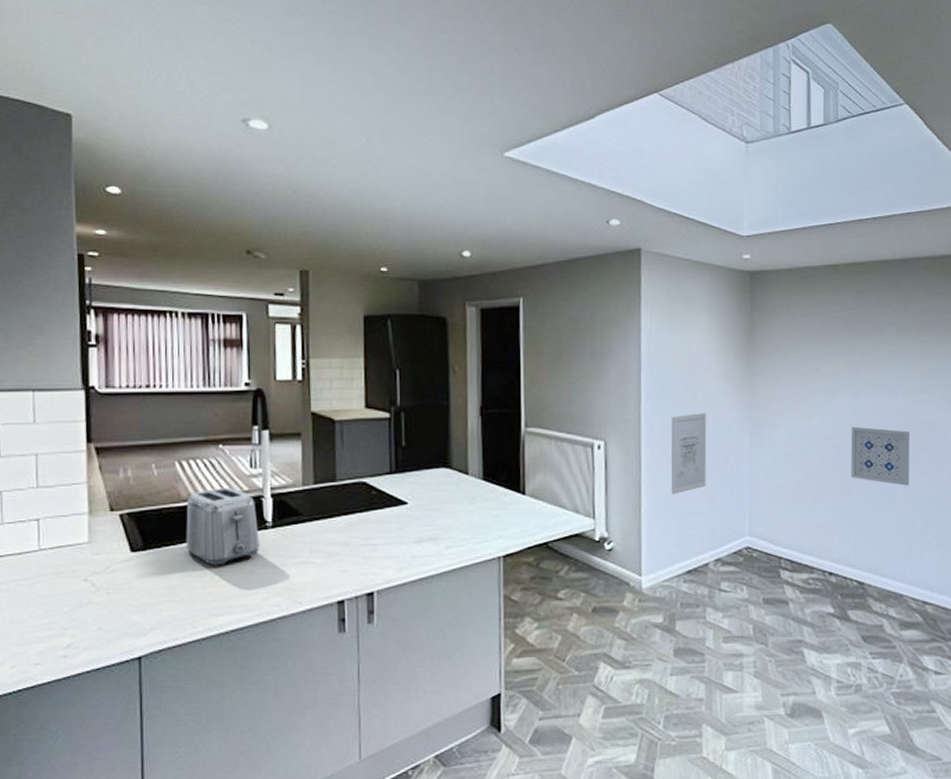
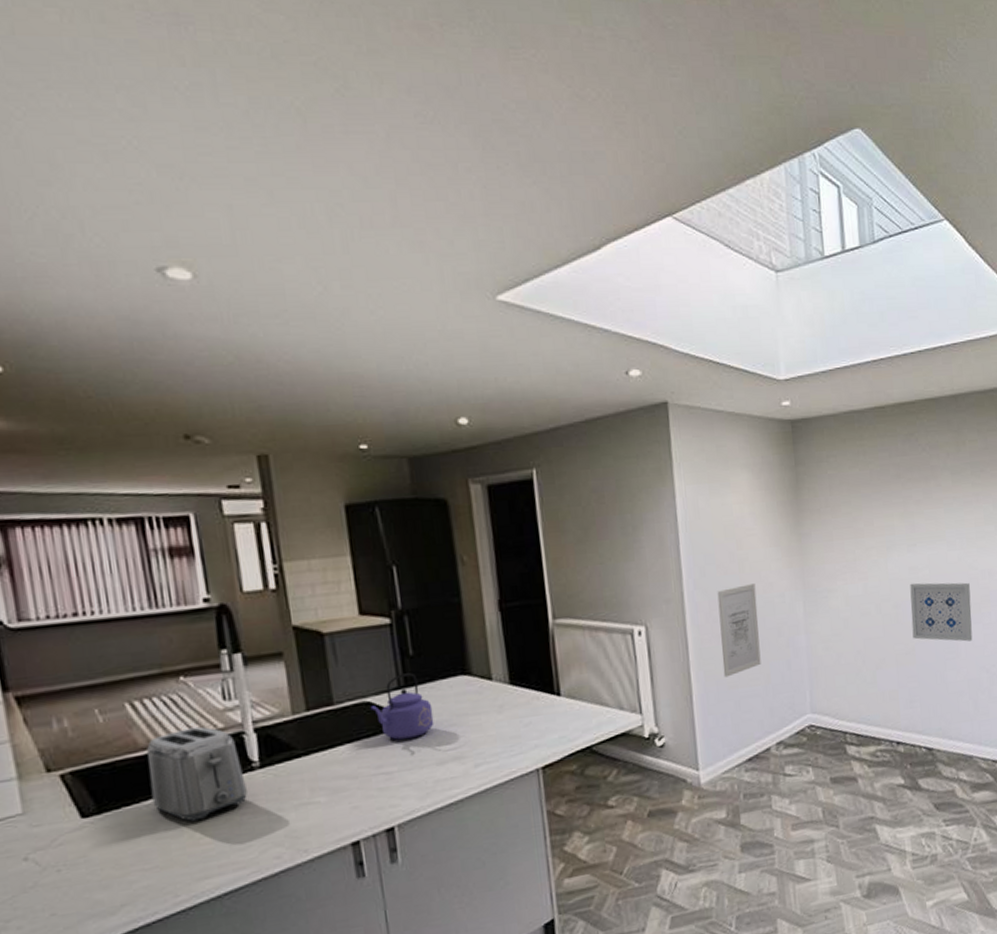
kettle: none [365,461,416,517] -> present [370,673,434,740]

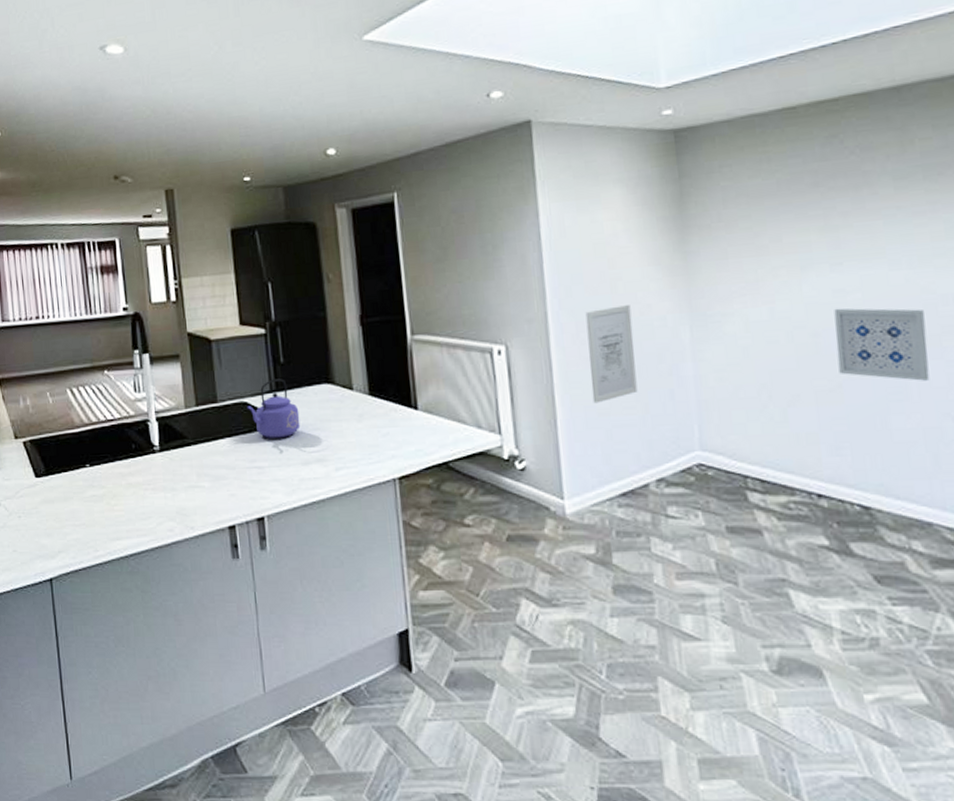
toaster: present [147,726,247,822] -> none [80,412,150,491]

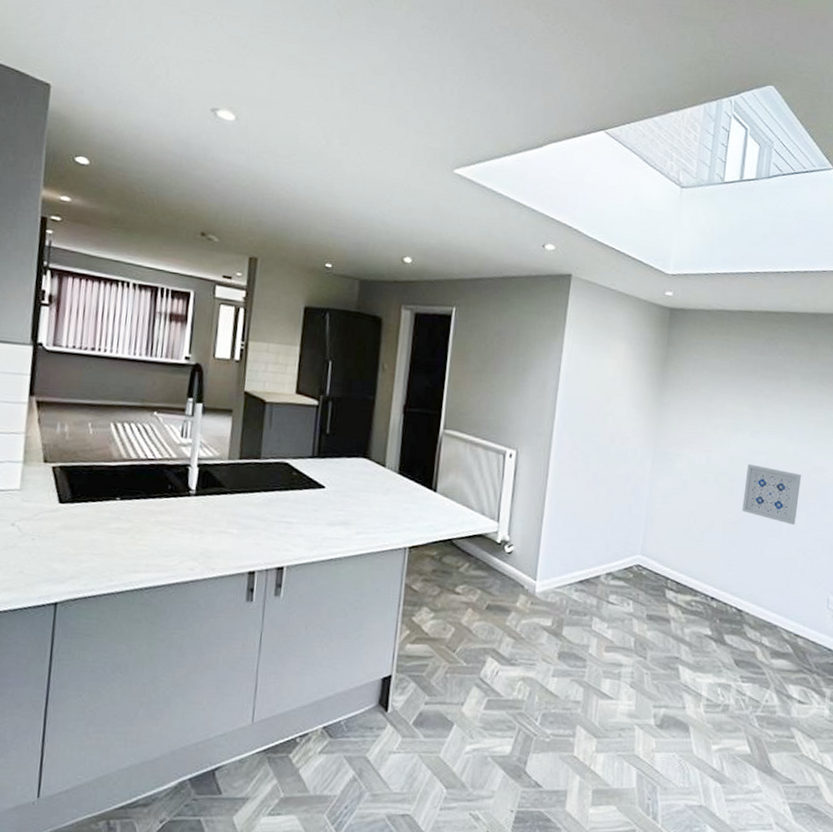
kettle: present [247,379,301,438] -> none [287,446,335,500]
wall art: present [585,305,638,404] -> none [573,434,614,508]

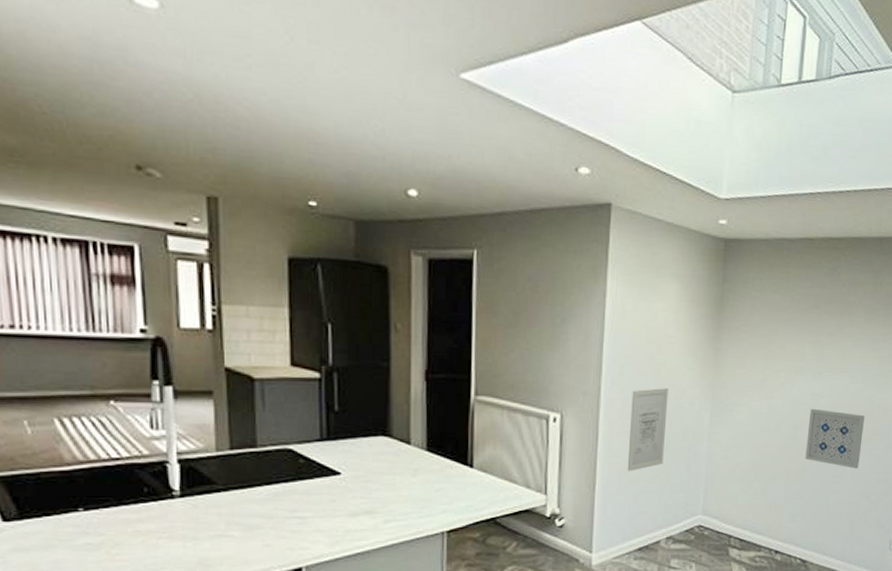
wall art: none [573,434,614,508] -> present [627,388,669,472]

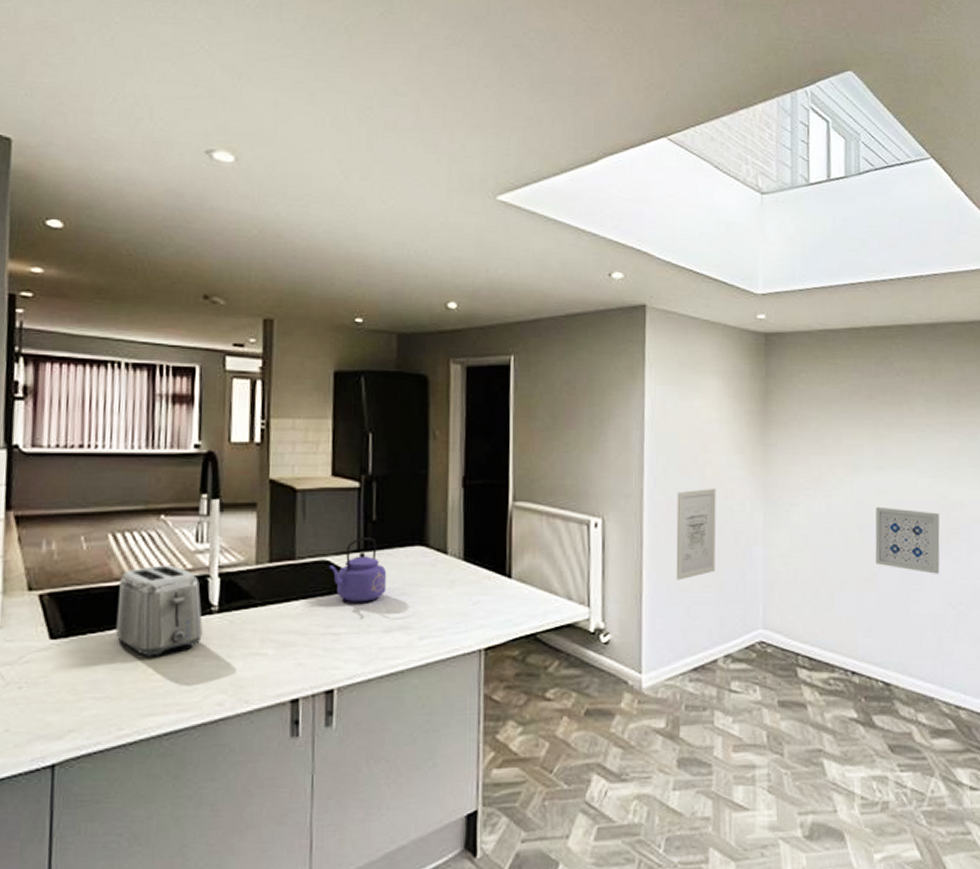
toaster: none [72,450,165,538] -> present [115,565,203,657]
kettle: none [291,427,351,488] -> present [328,537,387,602]

